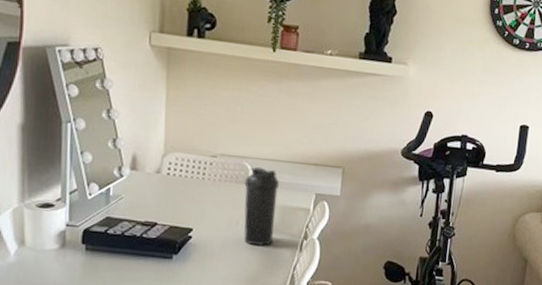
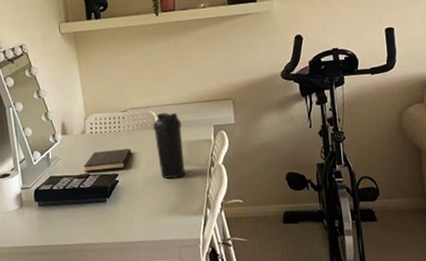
hardcover book: none [151,197,214,223] -> present [84,148,131,172]

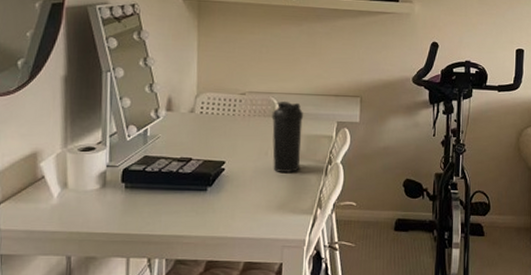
hardcover book: present [84,148,131,172] -> none [186,134,244,156]

